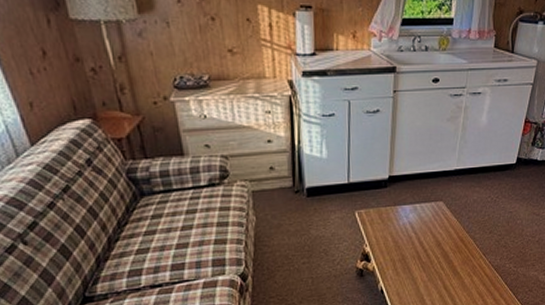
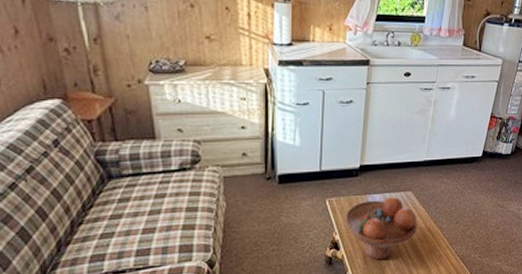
fruit bowl: none [373,207,450,271] -> present [343,196,418,260]

